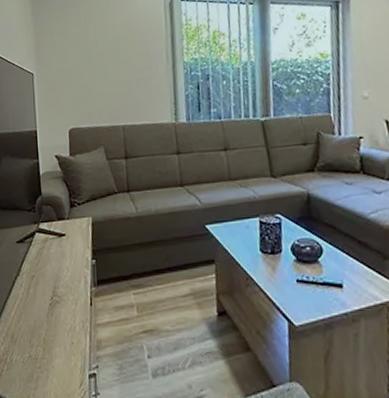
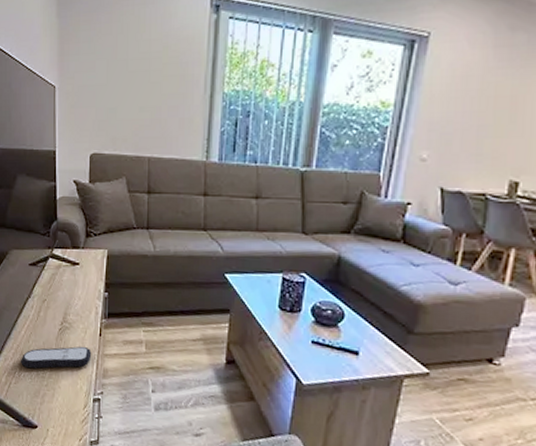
remote control: none [12,318,84,352] -> present [21,346,92,369]

